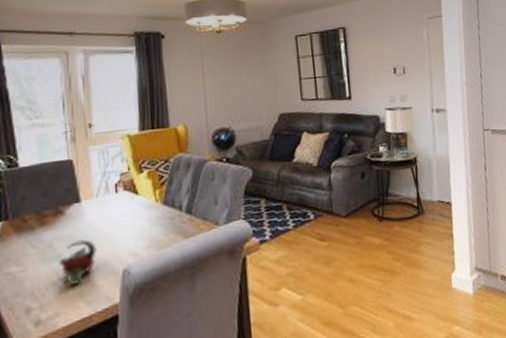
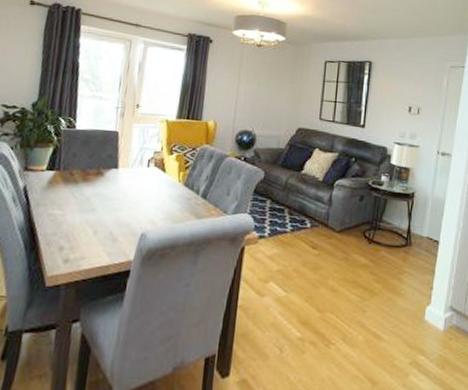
kettle: present [59,239,97,285] -> none [92,200,124,237]

